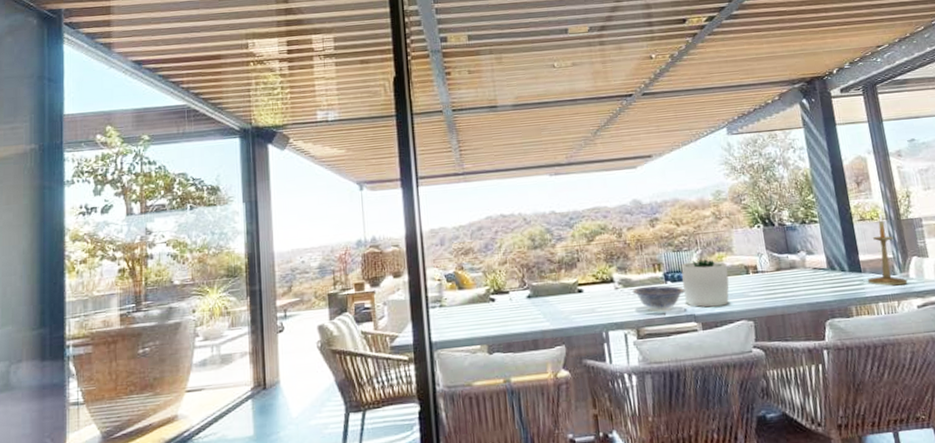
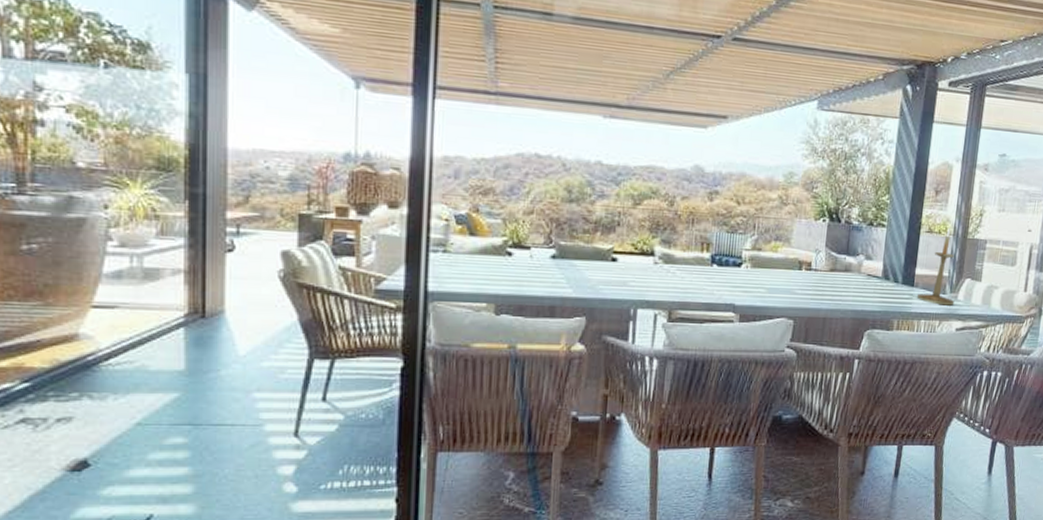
decorative bowl: present [632,285,685,313] -> none [672,265,731,297]
planter: present [681,259,729,308] -> none [728,246,782,300]

